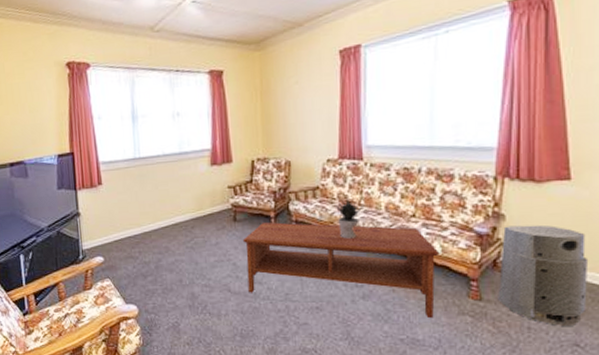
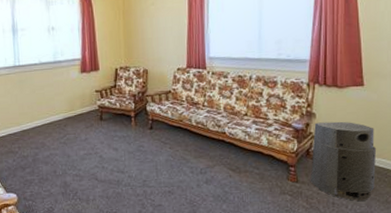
coffee table: present [242,222,440,319] -> none [107,121,266,198]
potted plant: present [334,199,363,239] -> none [183,101,206,134]

